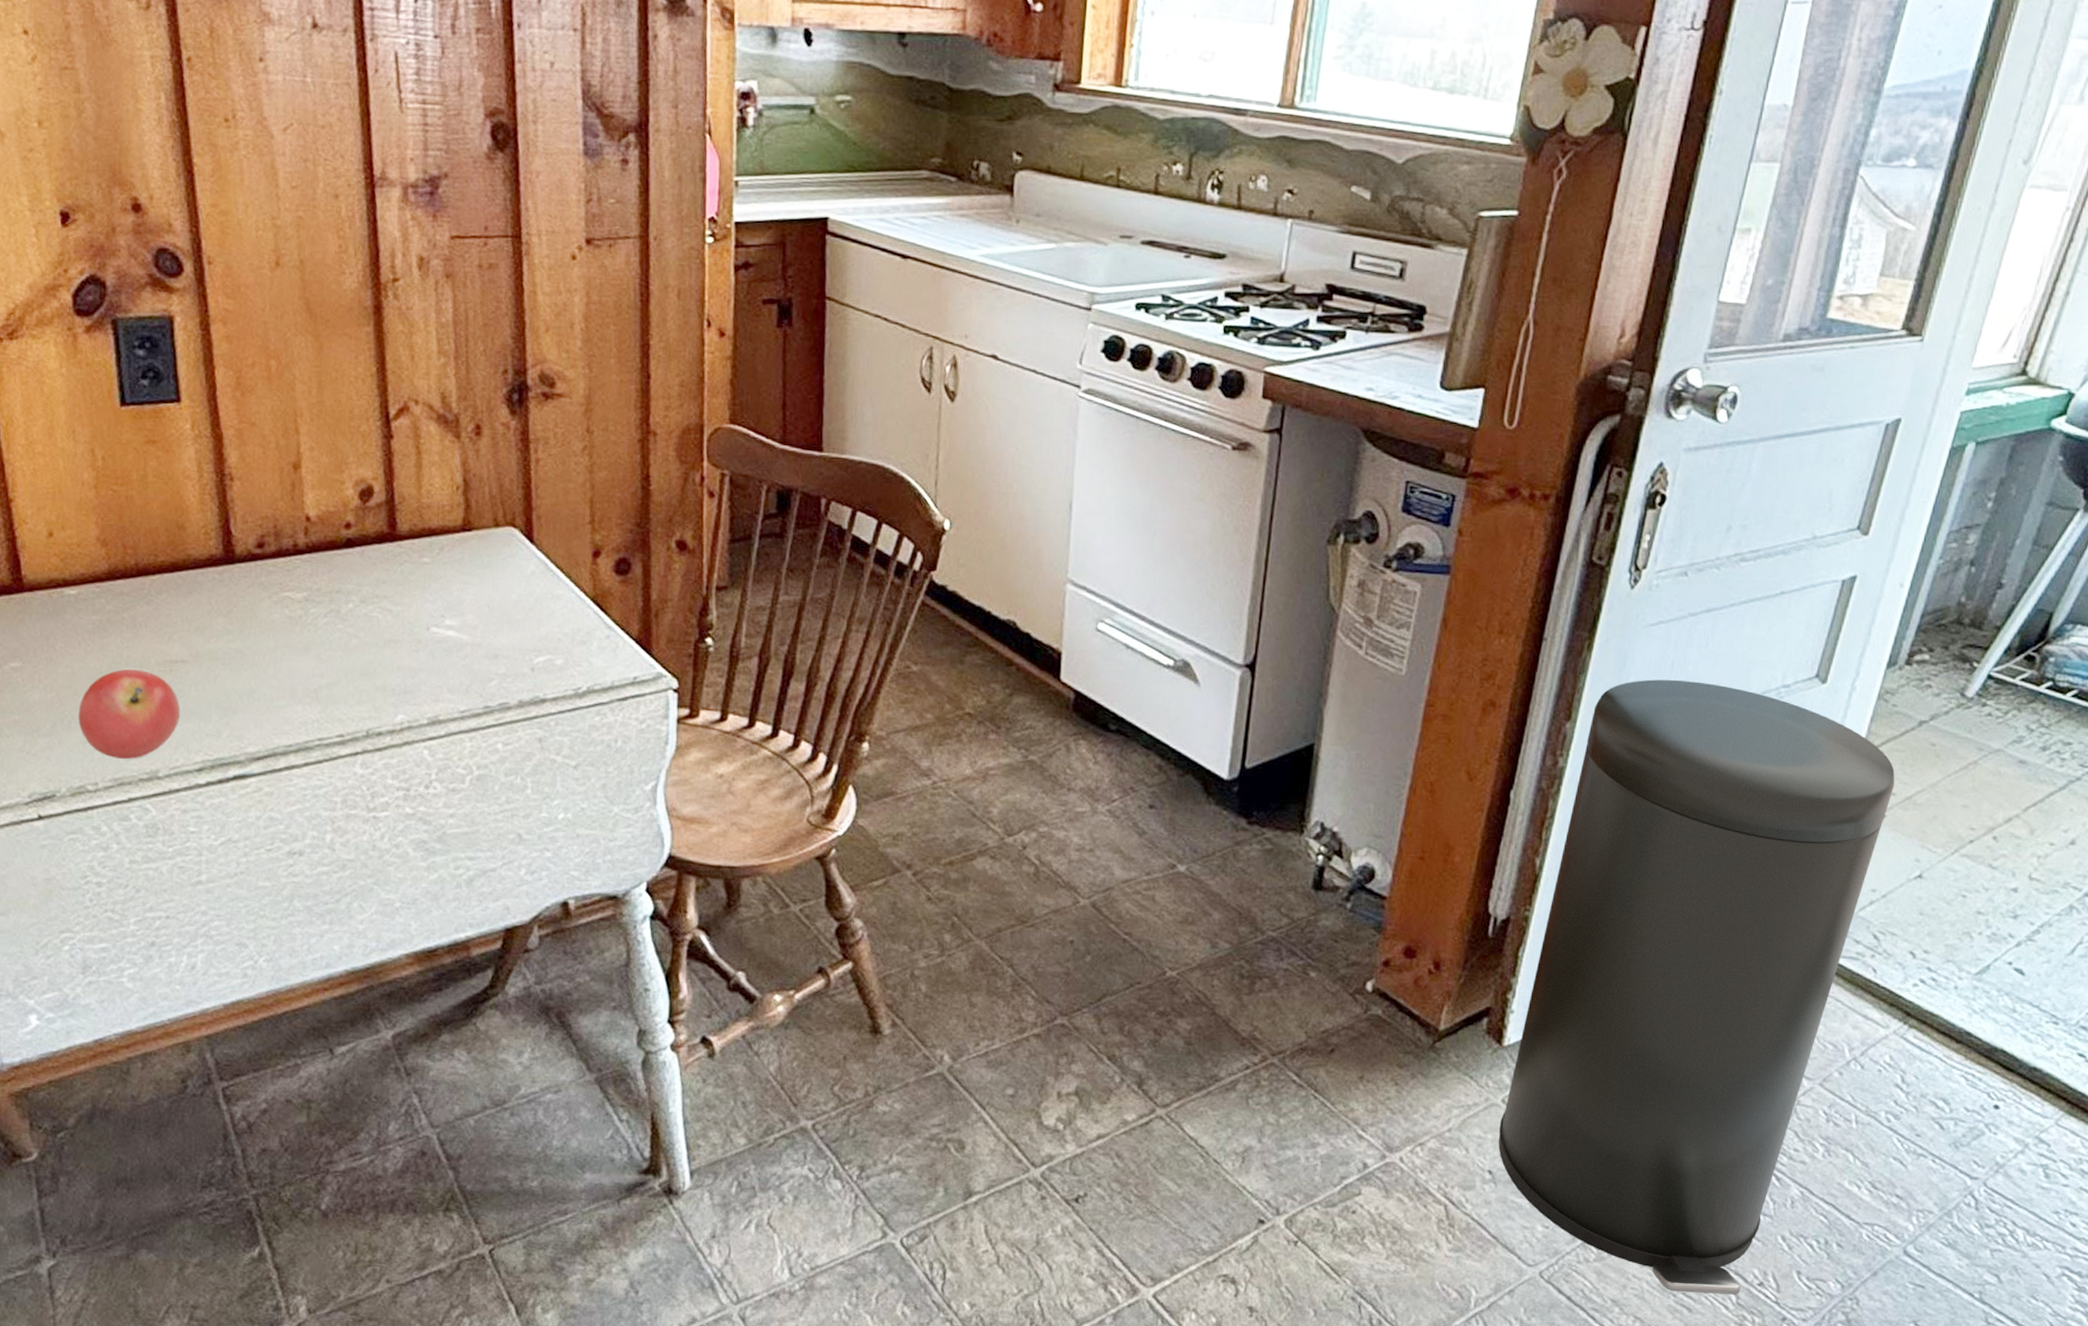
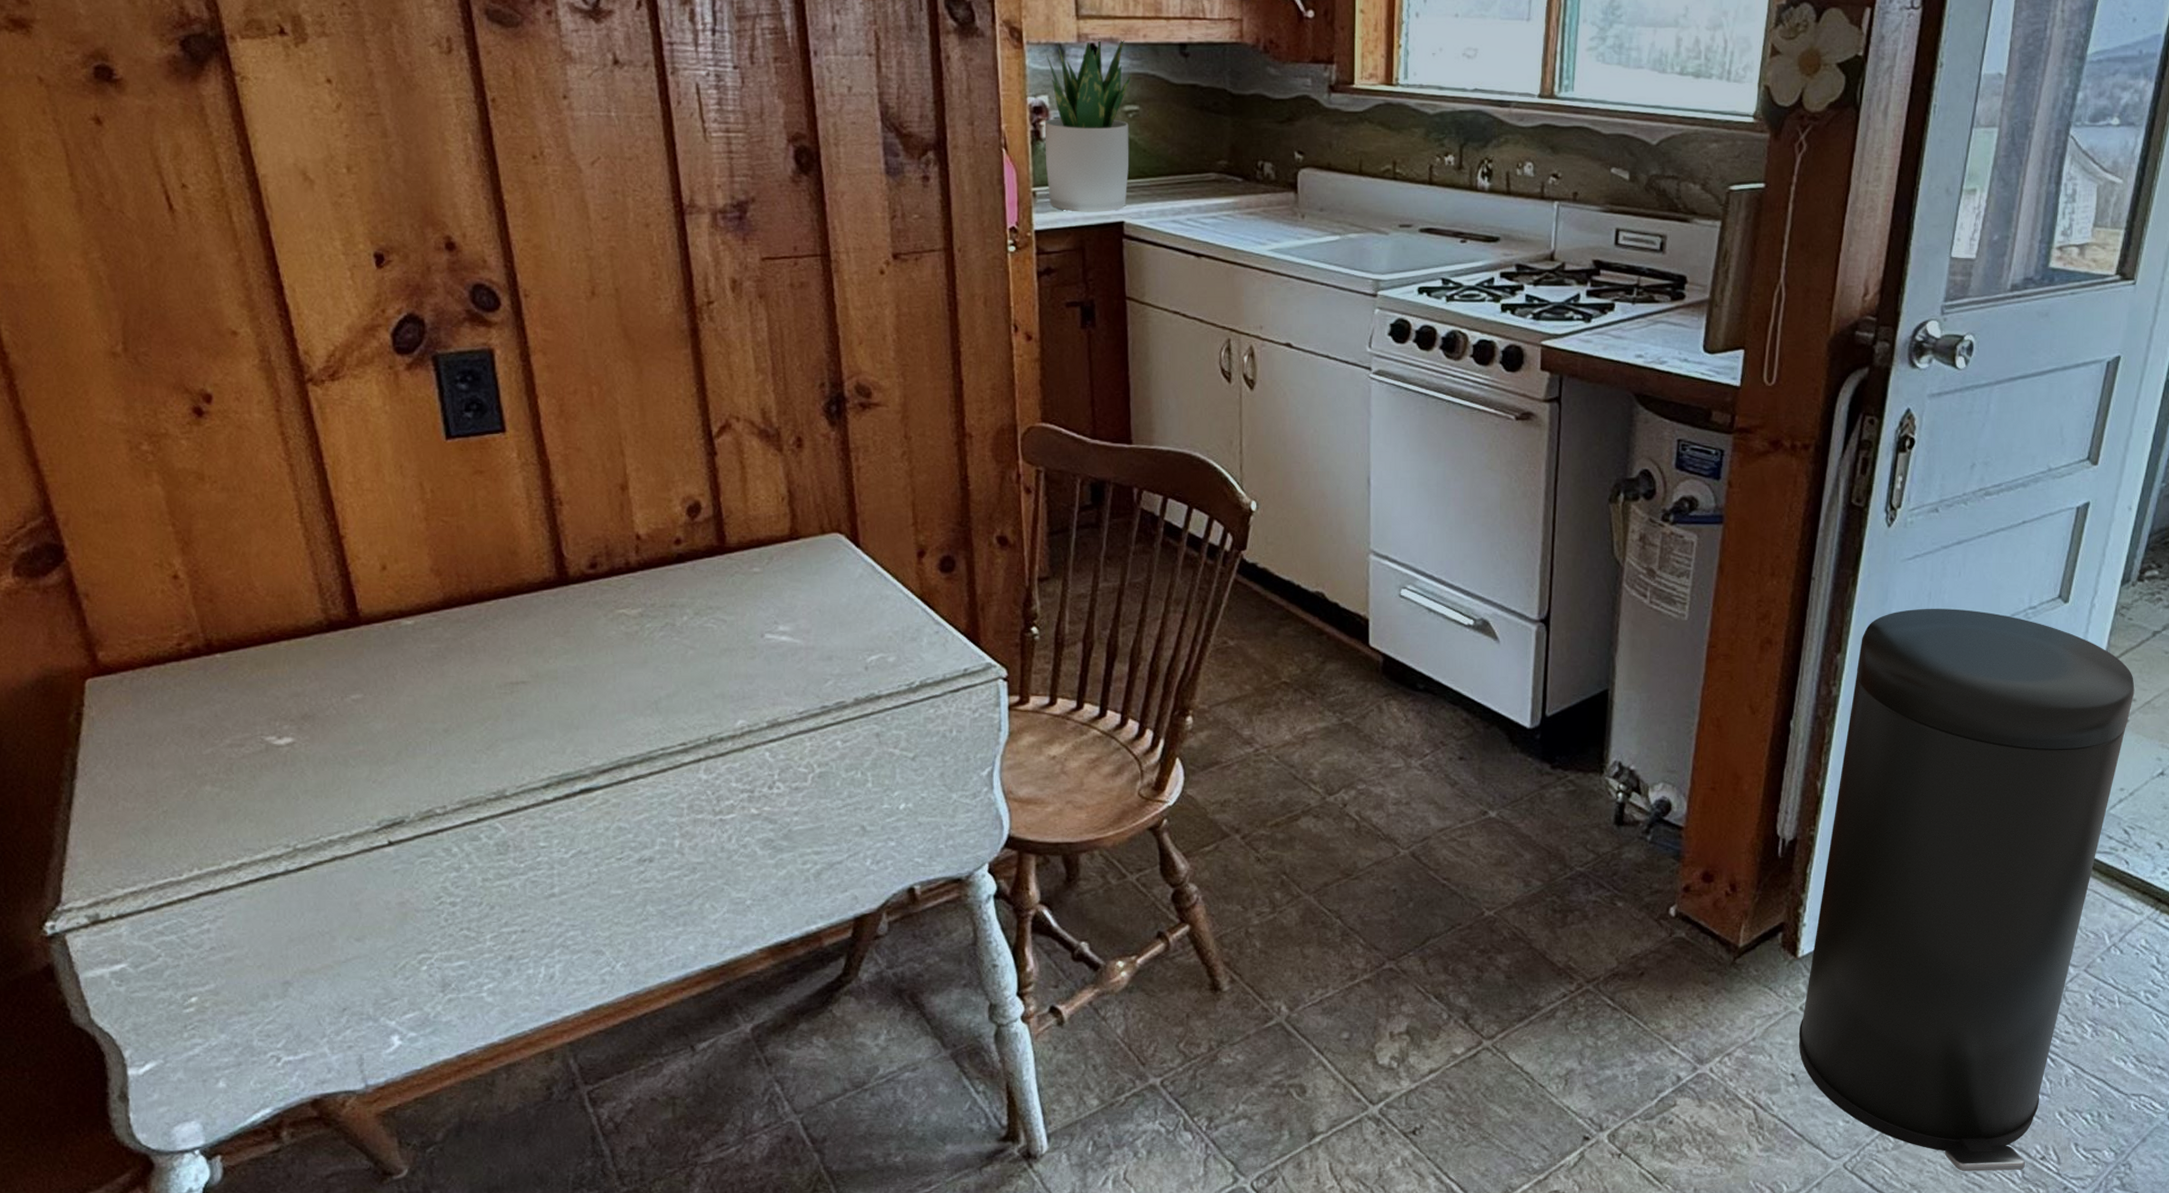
fruit: present [78,669,181,759] -> none [422,694,524,781]
planter: none [750,24,846,207] -> present [1044,39,1132,212]

